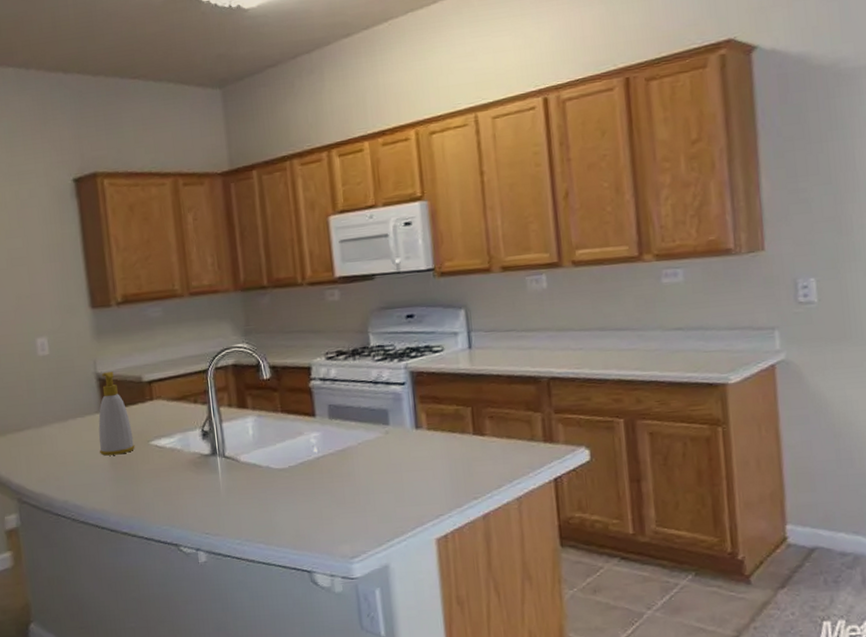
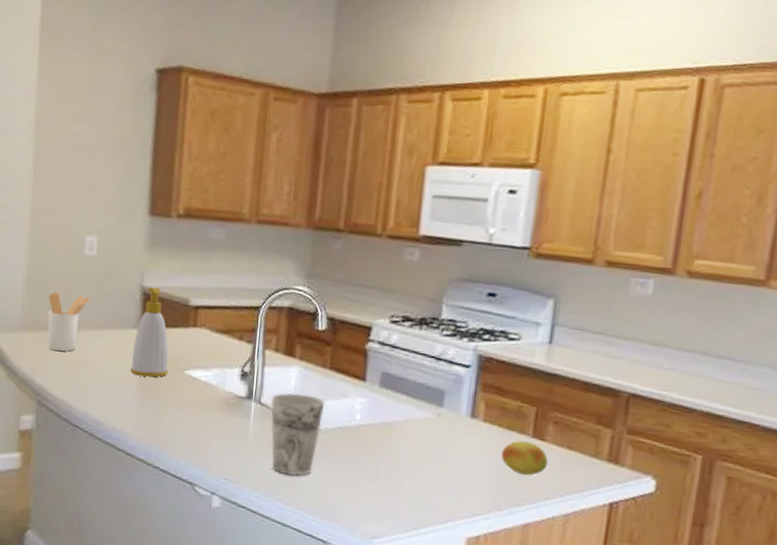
utensil holder: none [11,393,51,450] -> present [47,292,91,352]
cup: none [233,439,285,518] -> present [270,393,325,476]
fruit: none [449,439,492,470] -> present [501,440,548,475]

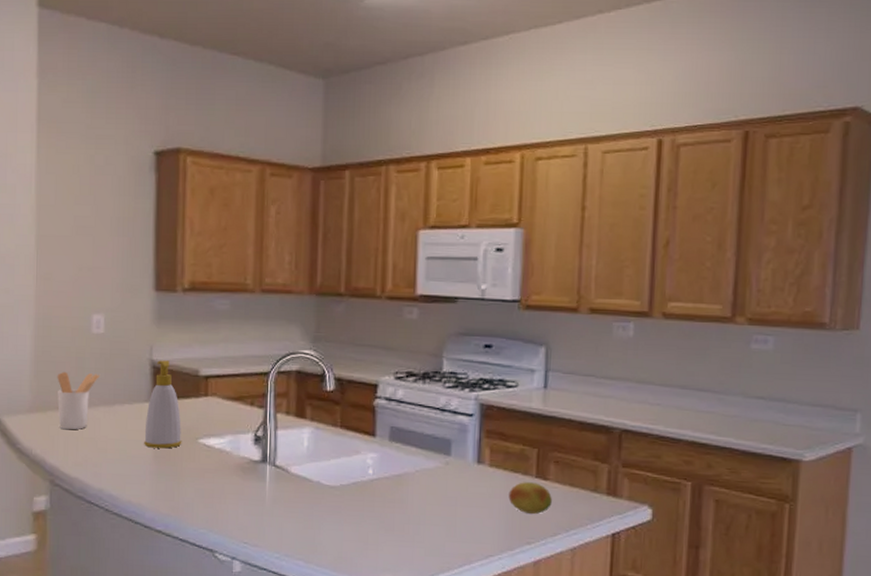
cup: present [270,393,325,476] -> none [285,453,338,534]

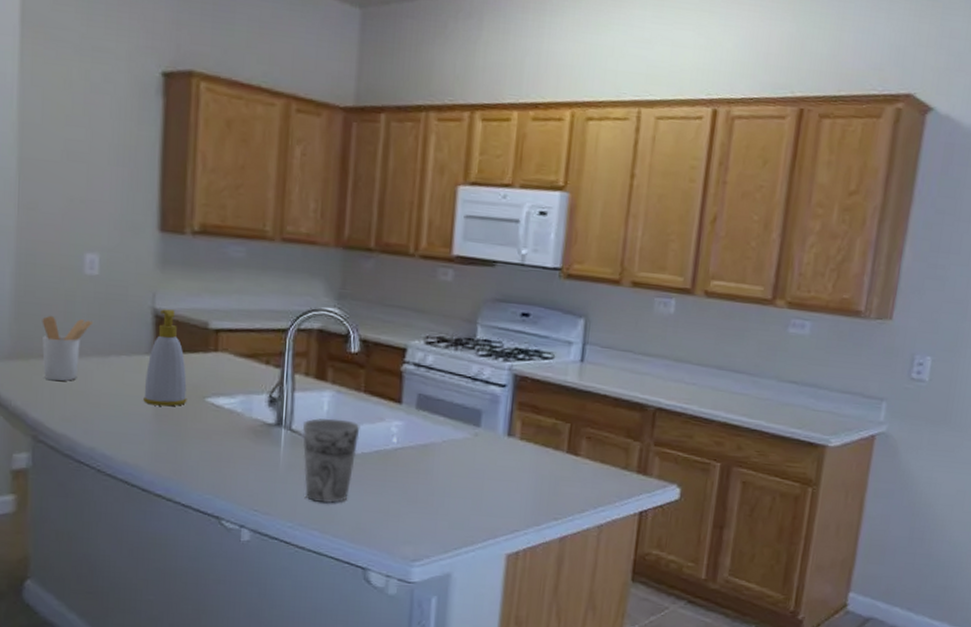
cup: none [285,453,338,534] -> present [302,418,360,503]
fruit: present [508,482,552,514] -> none [538,457,582,490]

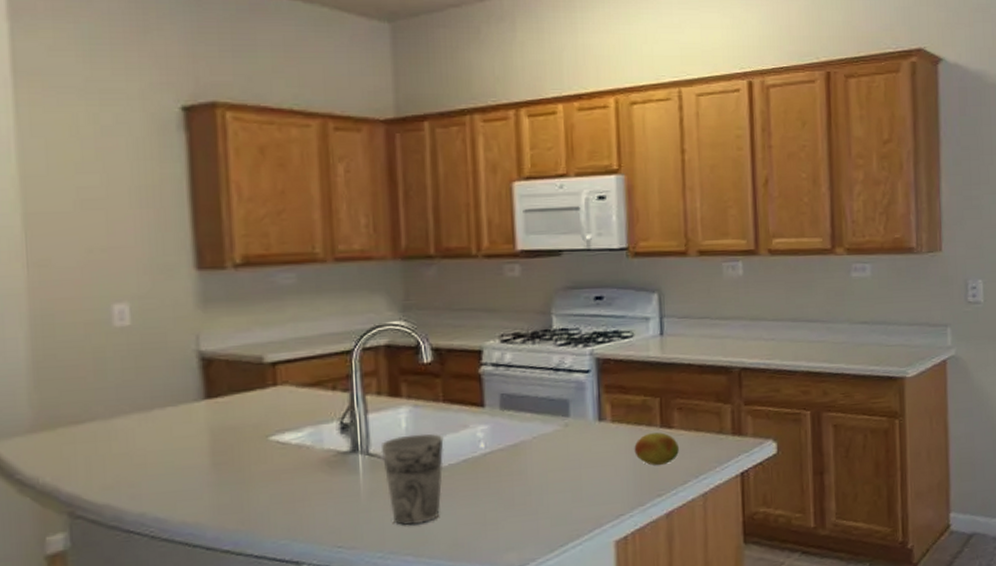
utensil holder: present [42,315,94,381] -> none [67,375,130,448]
soap bottle: present [143,309,187,407] -> none [196,349,248,455]
fruit: none [538,457,582,490] -> present [634,432,679,465]

